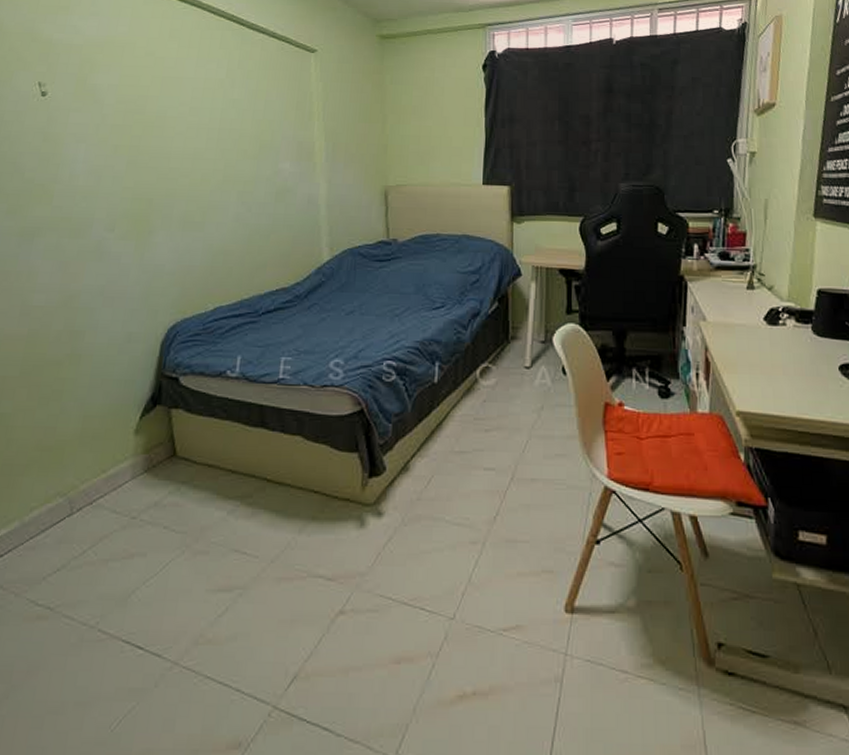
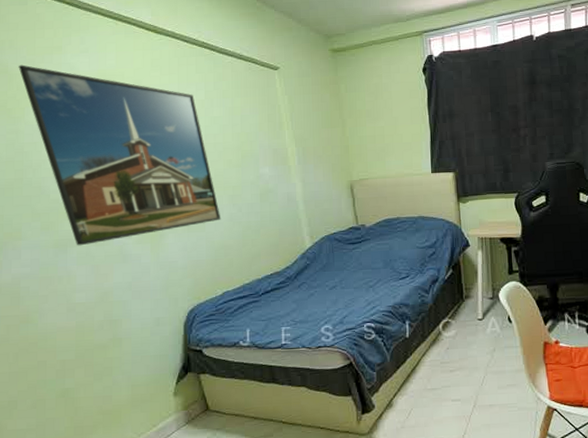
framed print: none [15,23,226,237] -> present [18,64,221,246]

